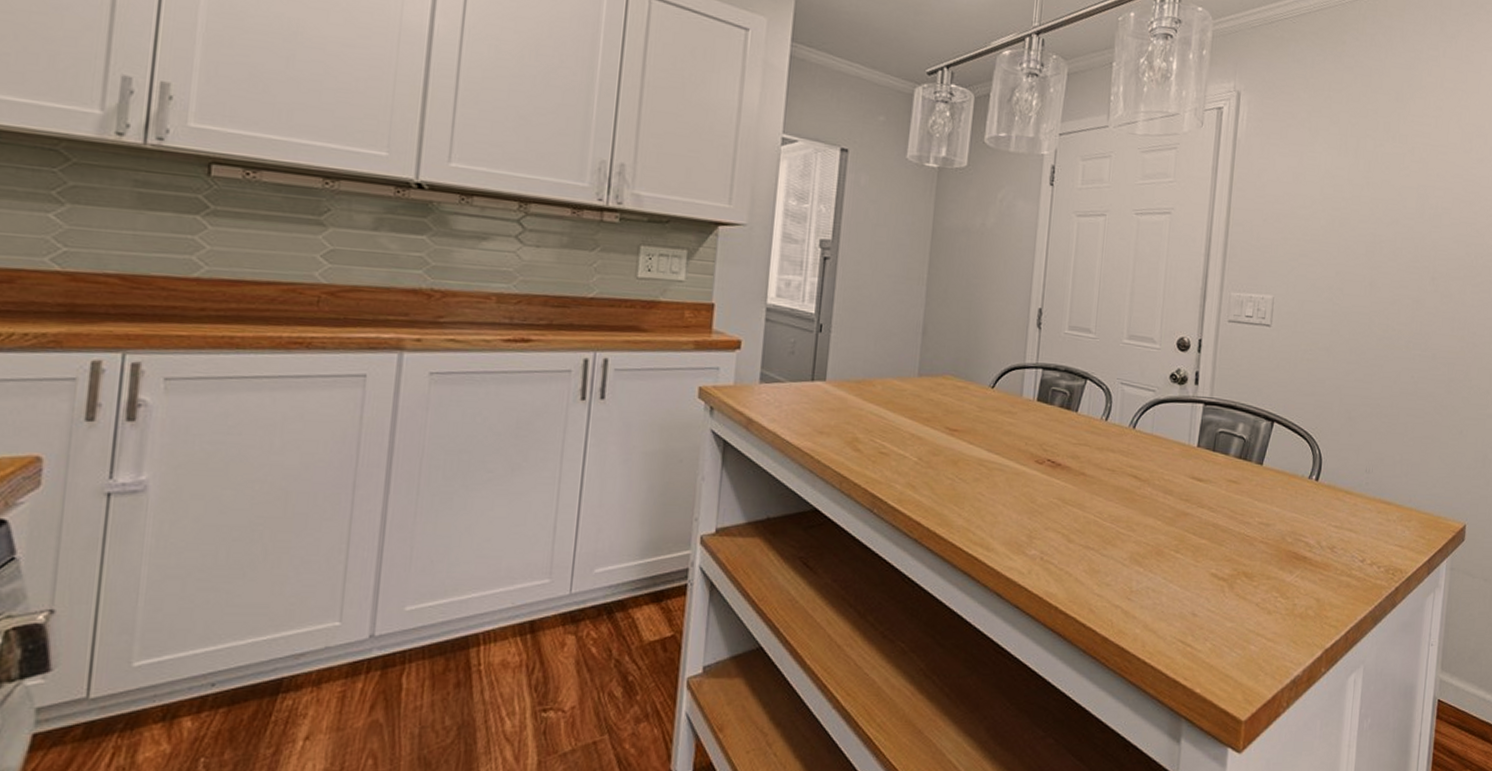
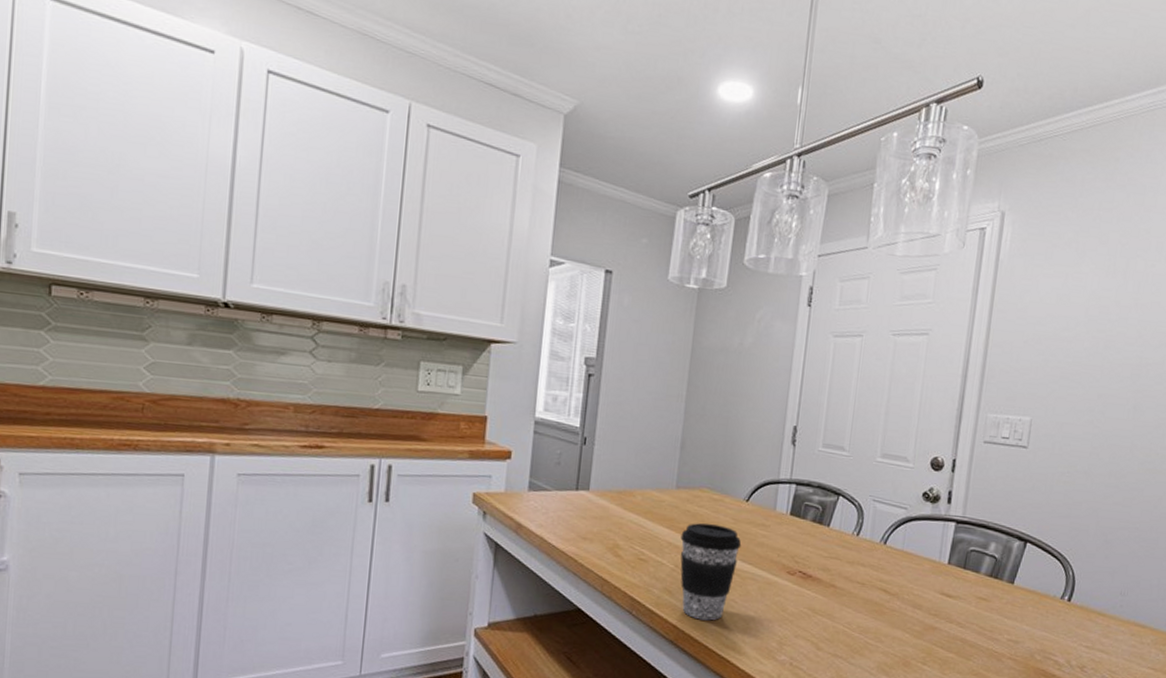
coffee cup: none [923,412,988,516] -> present [680,523,742,621]

